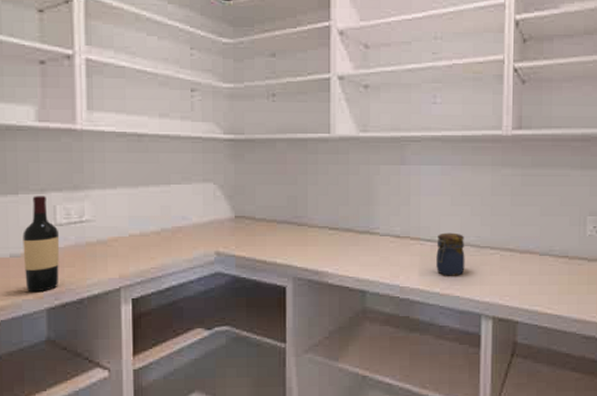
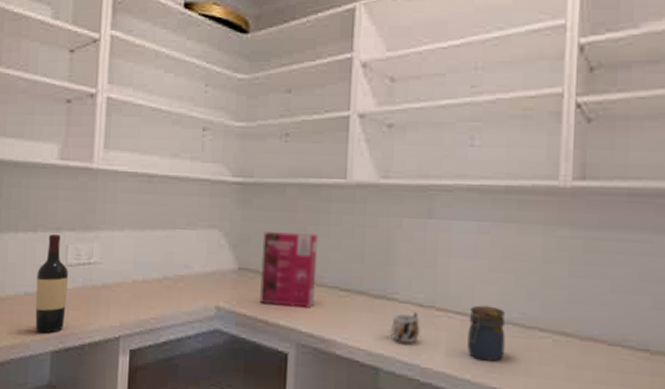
cereal box: none [257,181,308,247] -> present [260,232,318,308]
mug: none [374,243,399,268] -> present [391,312,421,343]

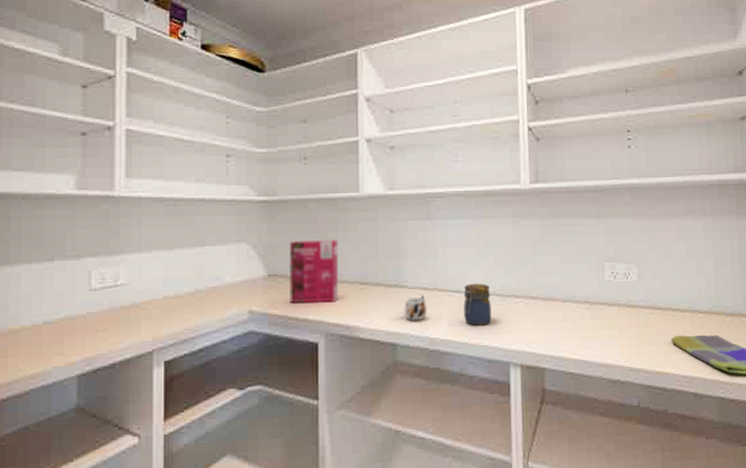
wine bottle: present [35,234,69,334] -> none [56,262,94,359]

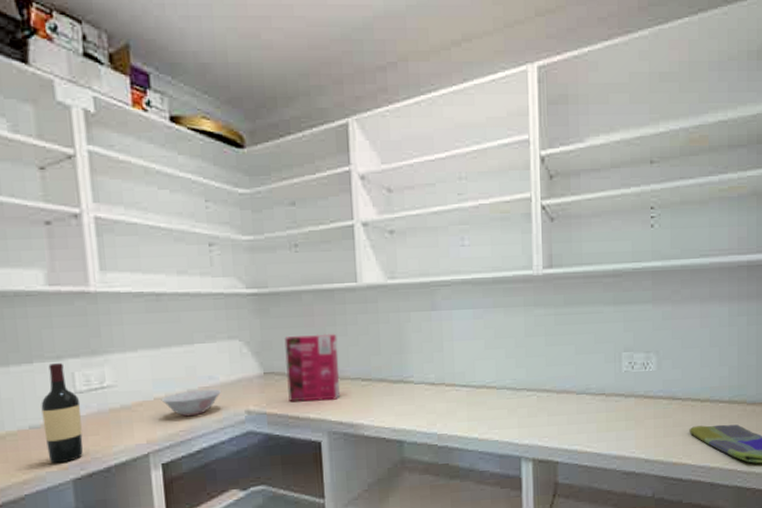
wine bottle: none [56,262,94,359] -> present [41,363,84,464]
bowl: none [169,289,228,316] -> present [161,389,222,417]
mug: present [404,295,428,320] -> none [410,390,435,417]
jar: present [463,283,492,326] -> none [472,376,502,421]

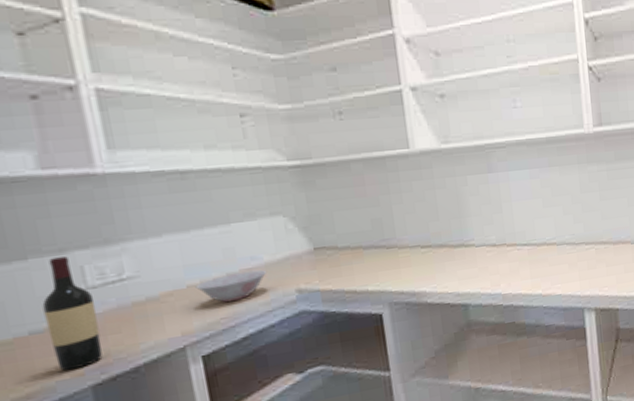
cereal box: present [284,333,340,403] -> none [334,202,399,277]

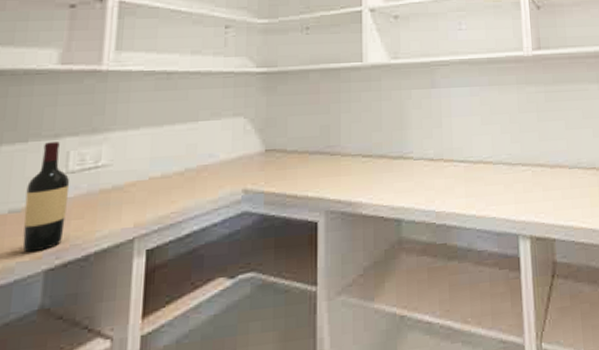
bowl: present [195,269,268,303] -> none [156,167,221,197]

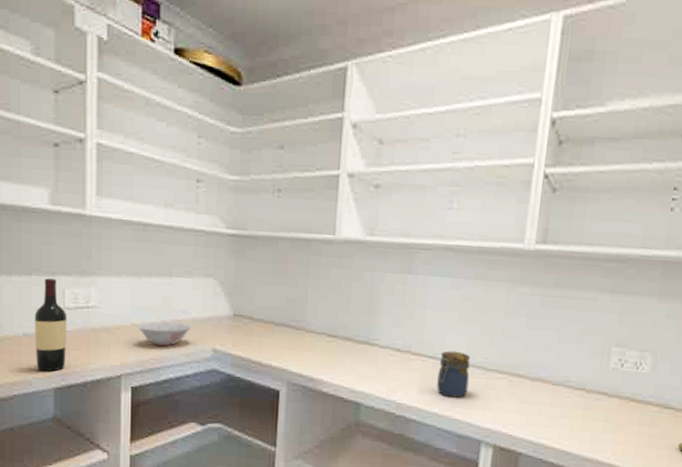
bowl: none [156,167,221,197] -> present [137,321,193,347]
jar: none [470,152,499,197] -> present [437,350,470,398]

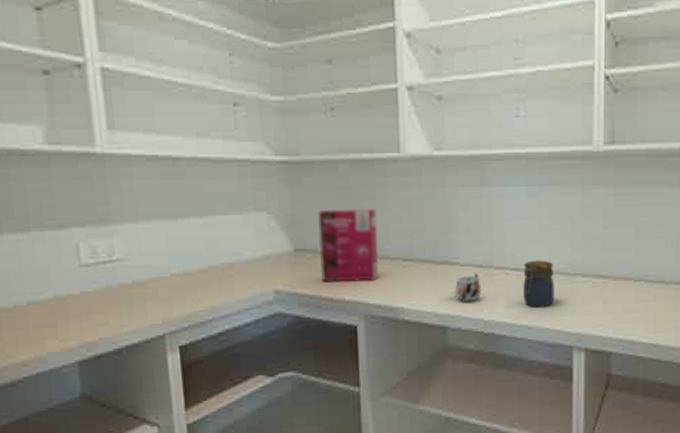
wine bottle: present [34,278,67,372] -> none [40,232,90,344]
bowl: present [137,321,193,347] -> none [178,265,247,296]
cereal box: none [254,281,308,352] -> present [318,208,379,283]
mug: none [372,356,398,382] -> present [455,273,482,301]

